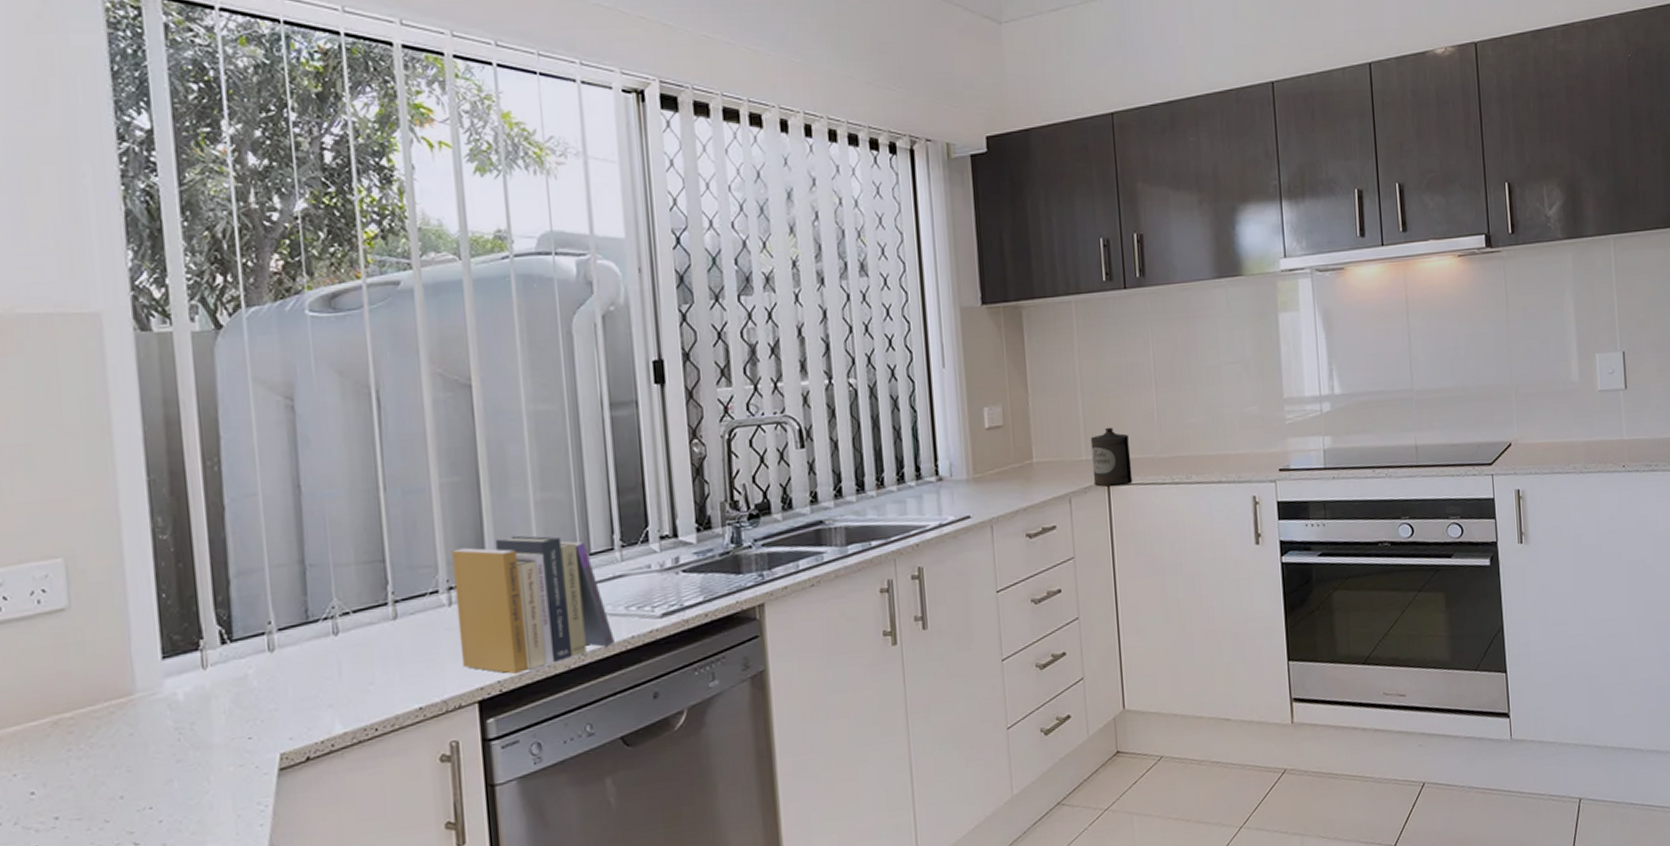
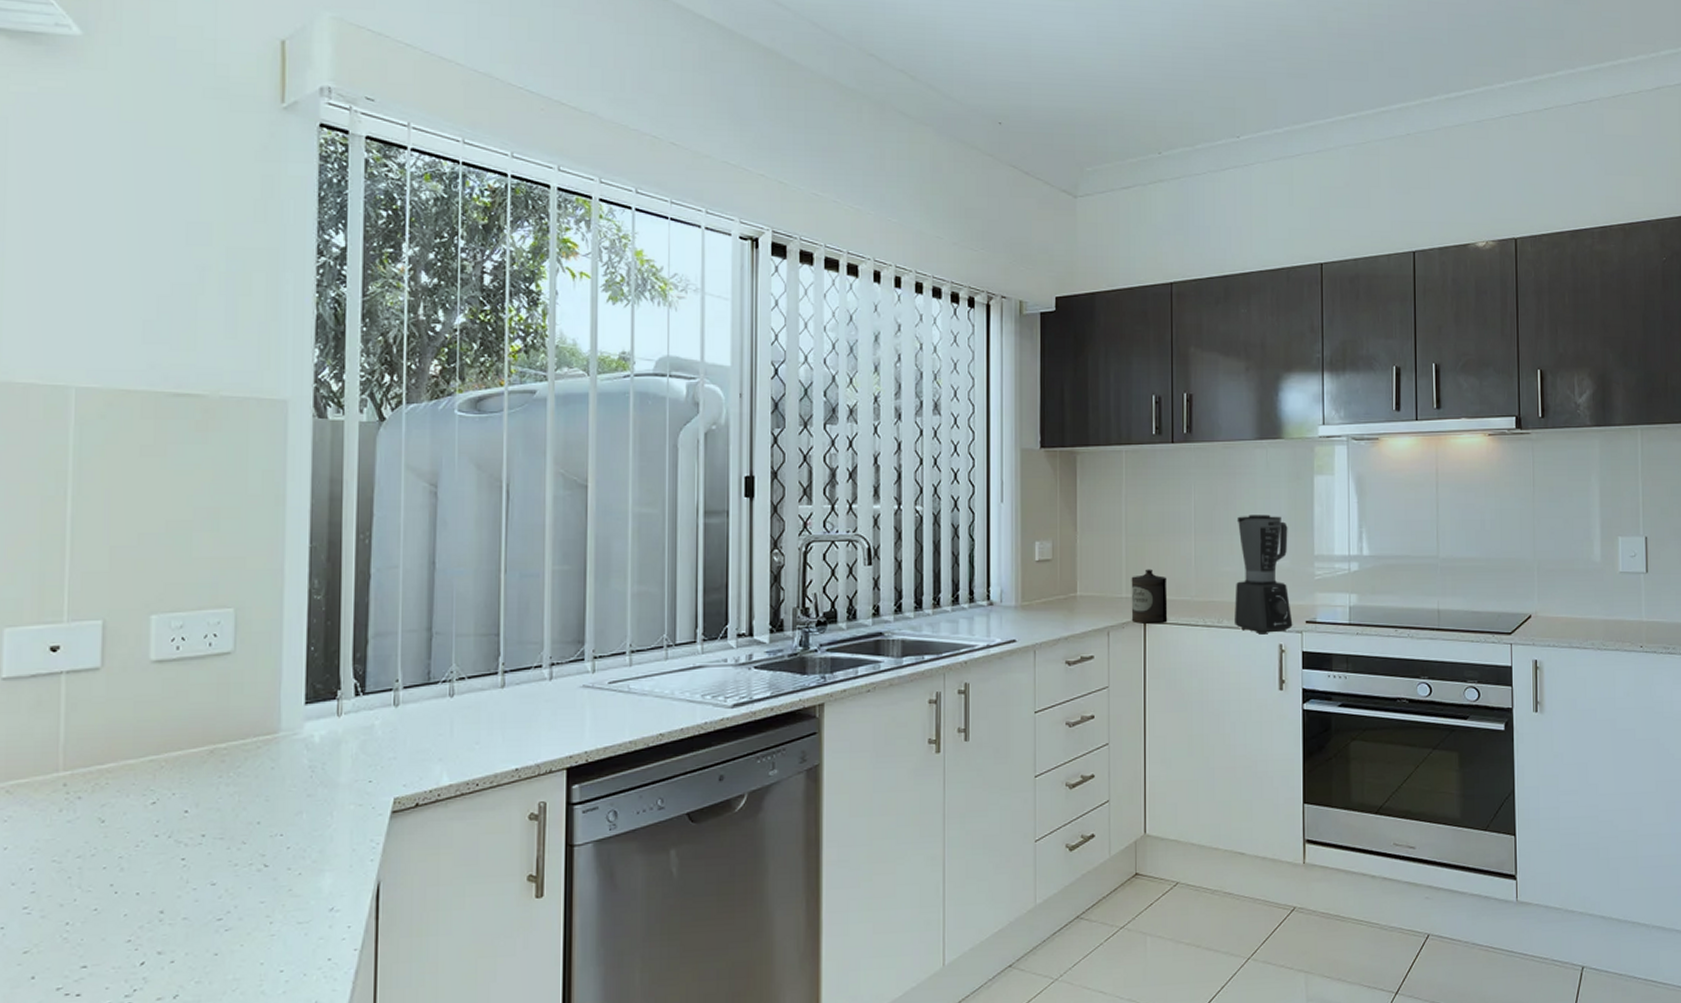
books: present [451,535,616,675] -> none [555,622,691,748]
blender: none [1199,358,1266,488] -> present [1235,514,1293,635]

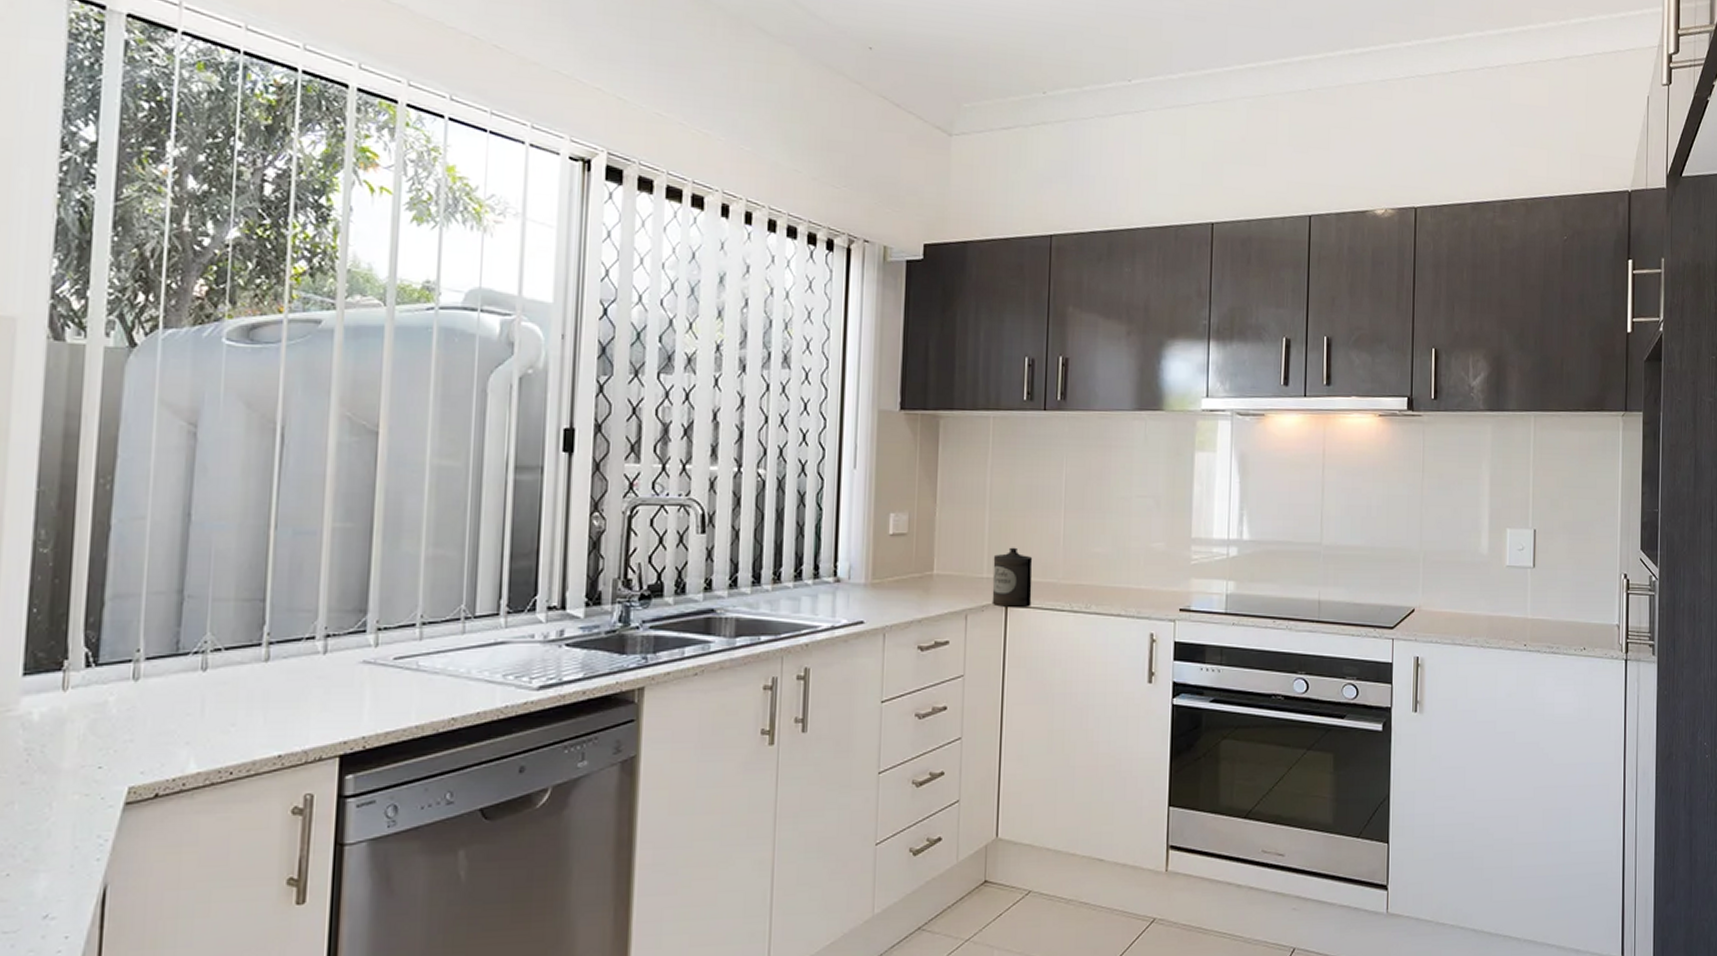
blender: present [1235,514,1293,635] -> none [1104,492,1166,622]

